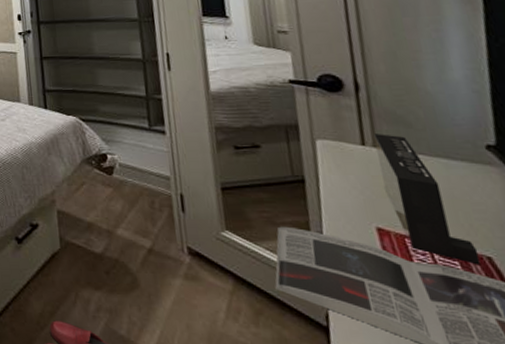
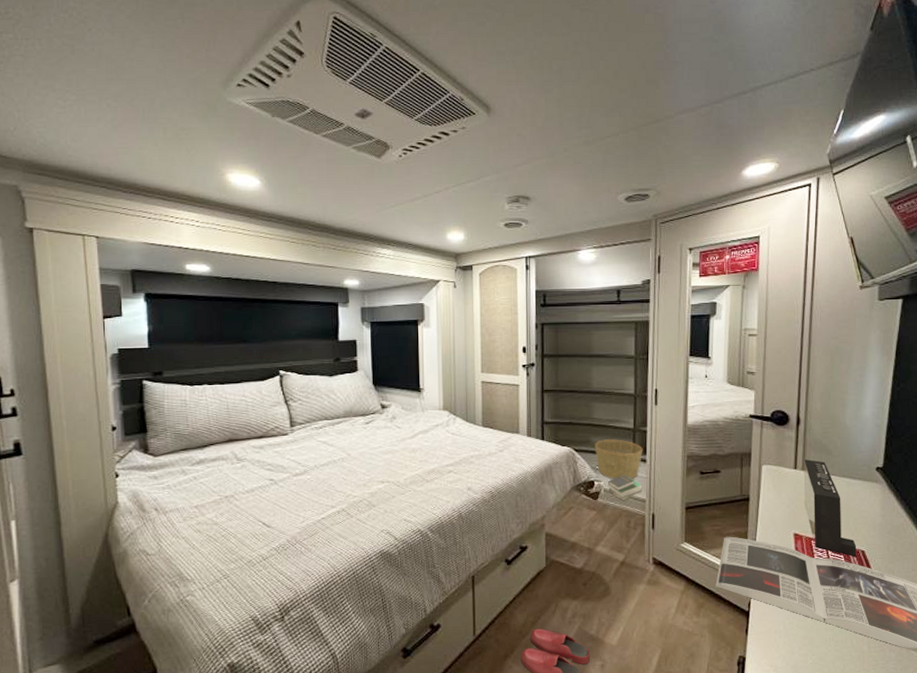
basket: none [103,108,160,153] -> present [595,439,643,479]
books: none [122,148,165,178] -> present [607,475,643,501]

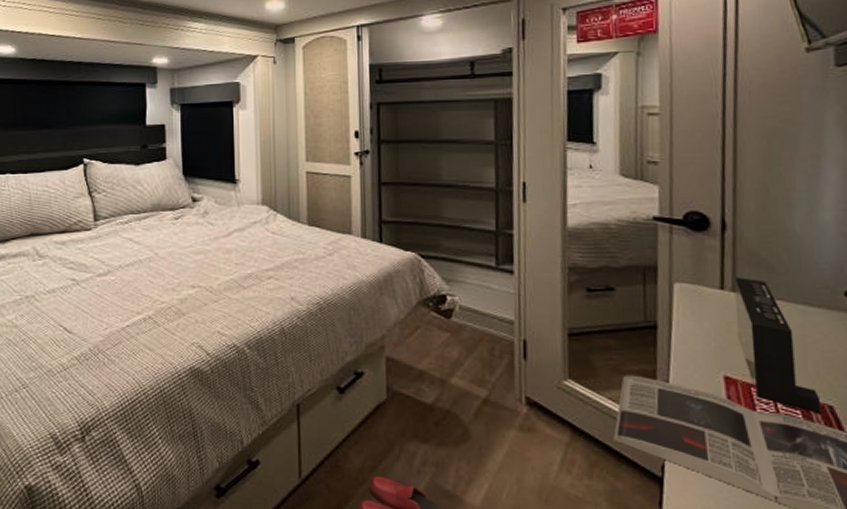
basket: present [595,439,643,479] -> none [446,244,509,294]
books: present [607,475,643,501] -> none [463,289,510,322]

